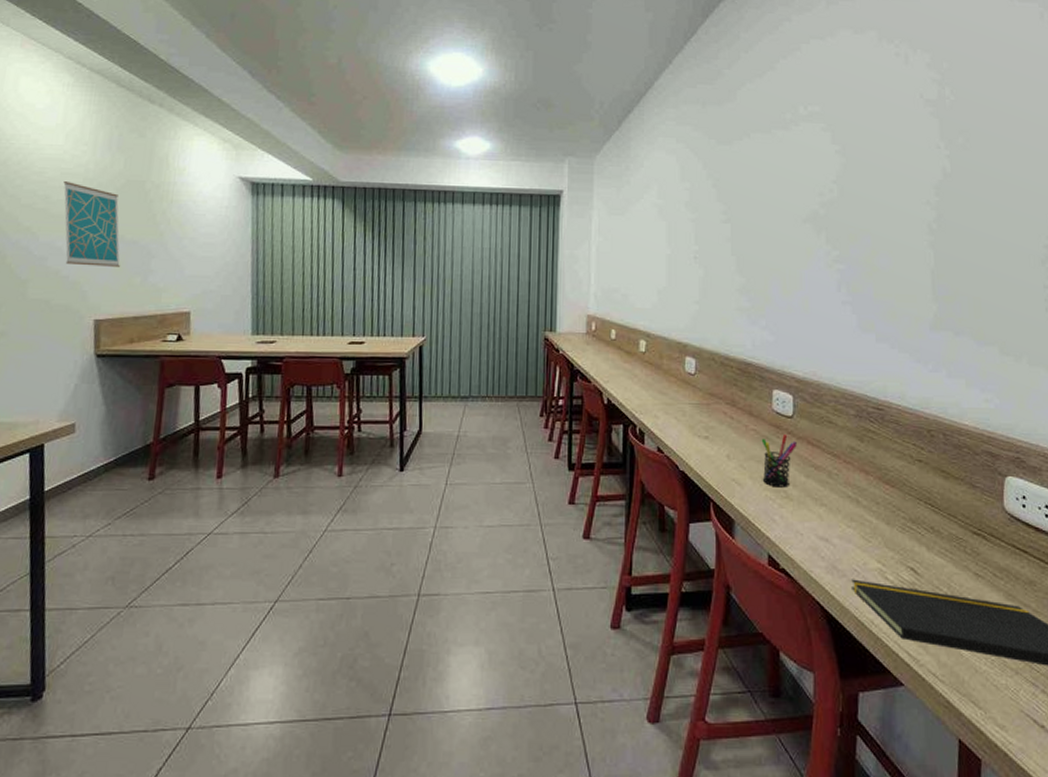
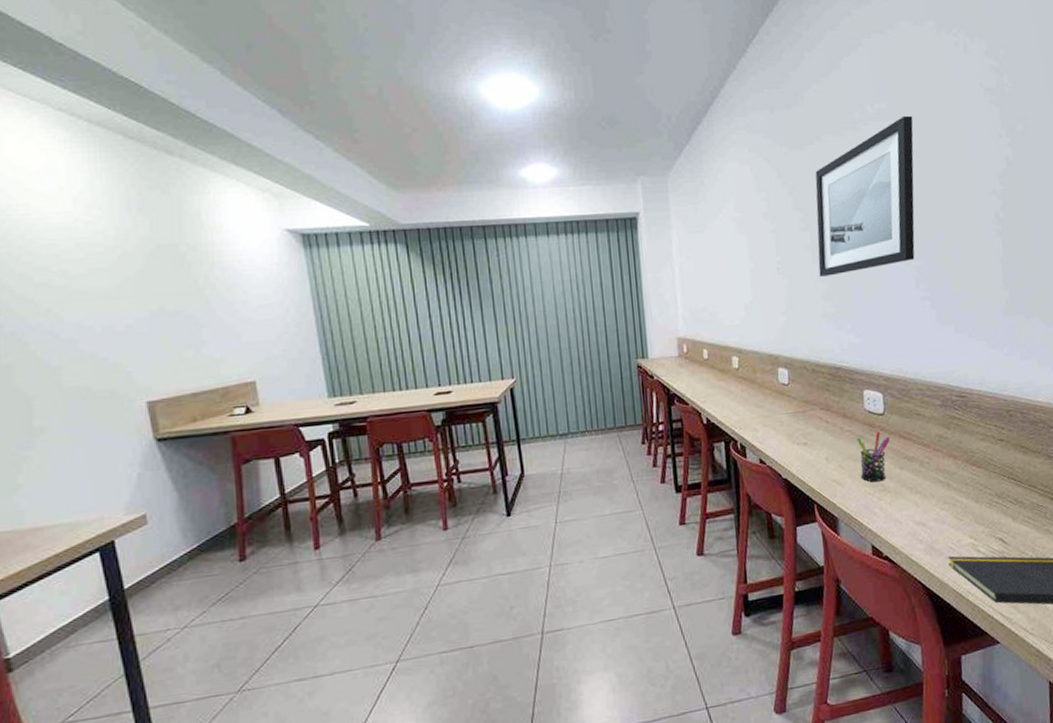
wall art: present [63,181,120,267] -> none [81,252,166,345]
wall art: none [737,119,847,270] -> present [815,115,915,277]

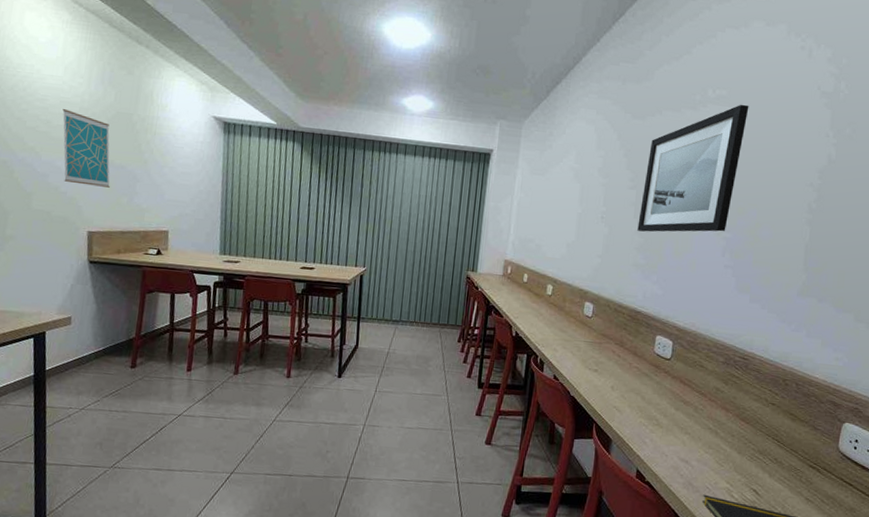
wall art: none [81,252,166,345] -> present [62,109,110,188]
pen holder: present [856,431,891,482] -> none [639,373,672,417]

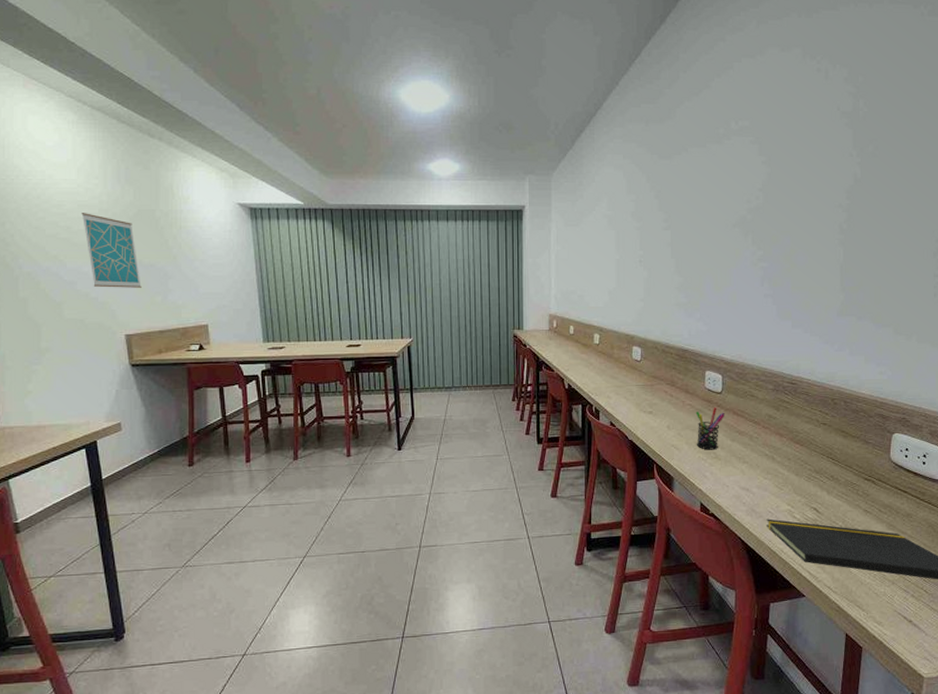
wall art: present [637,104,749,232] -> none [676,133,773,271]
pen holder: none [639,373,672,417] -> present [695,407,726,450]

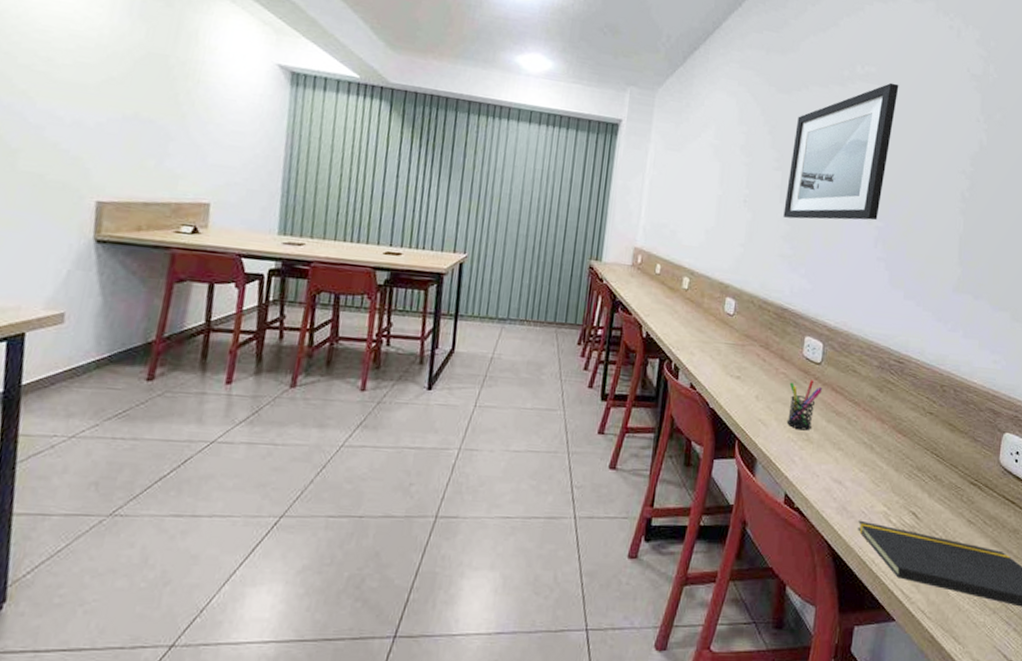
wall art: present [81,213,141,288] -> none [66,44,136,146]
wall art: none [676,133,773,271] -> present [783,82,899,221]

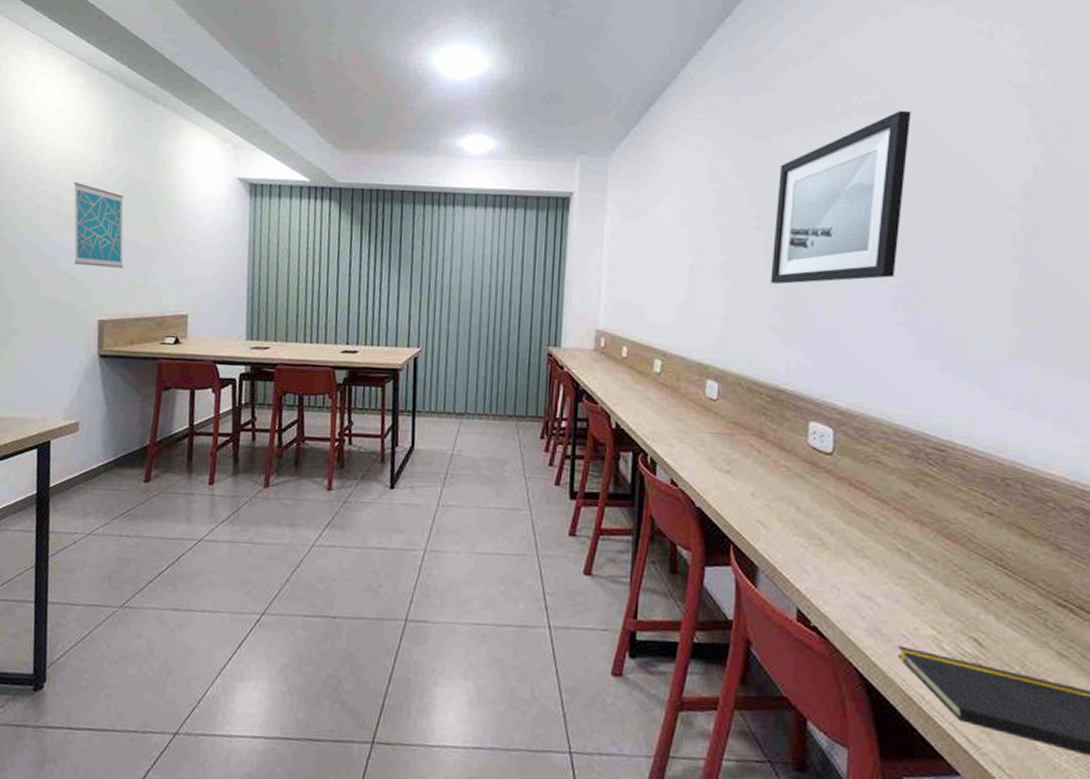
wall art: none [66,44,136,146] -> present [73,182,124,268]
pen holder: present [786,380,823,431] -> none [793,473,838,534]

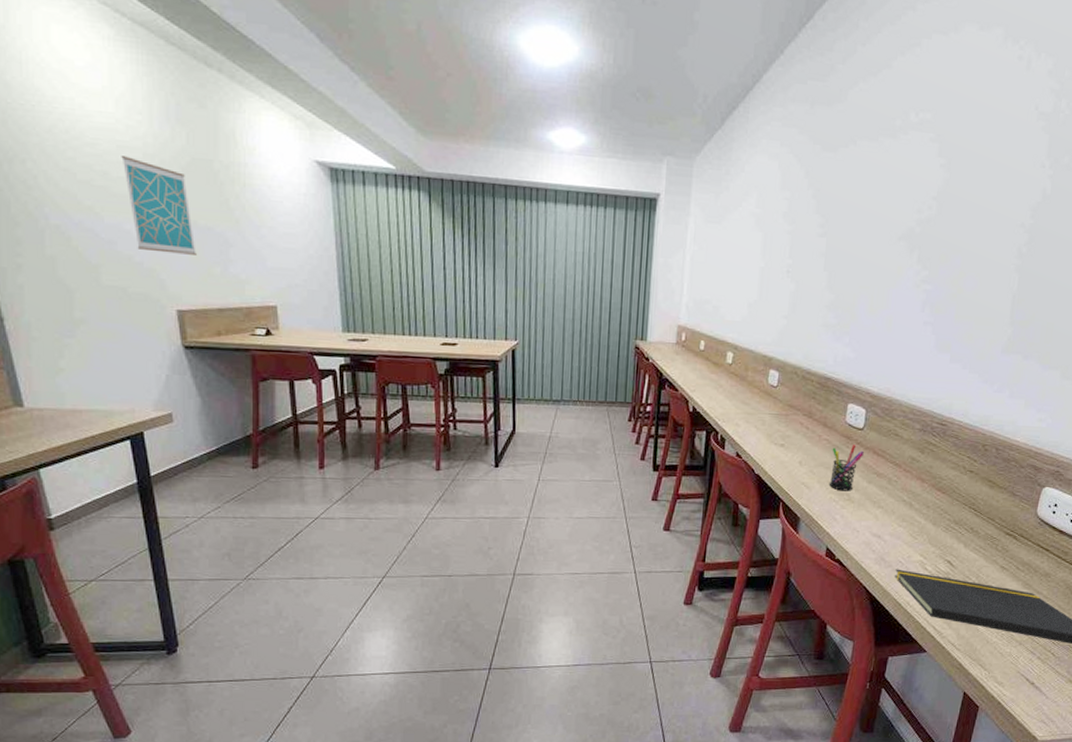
wall art: present [771,110,912,284] -> none [827,129,957,287]
pen holder: none [793,473,838,534] -> present [829,445,865,492]

